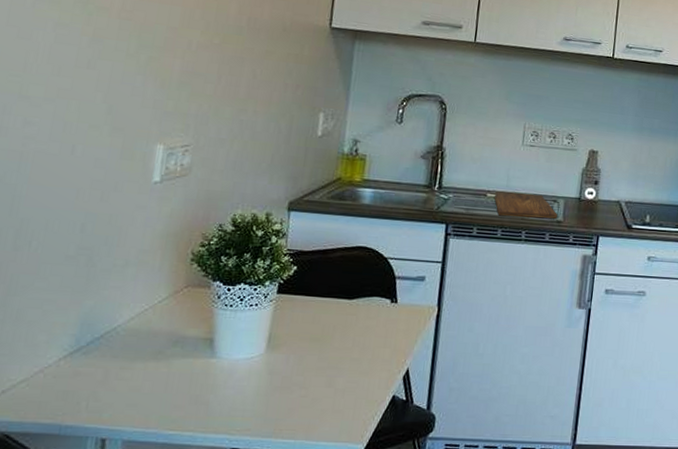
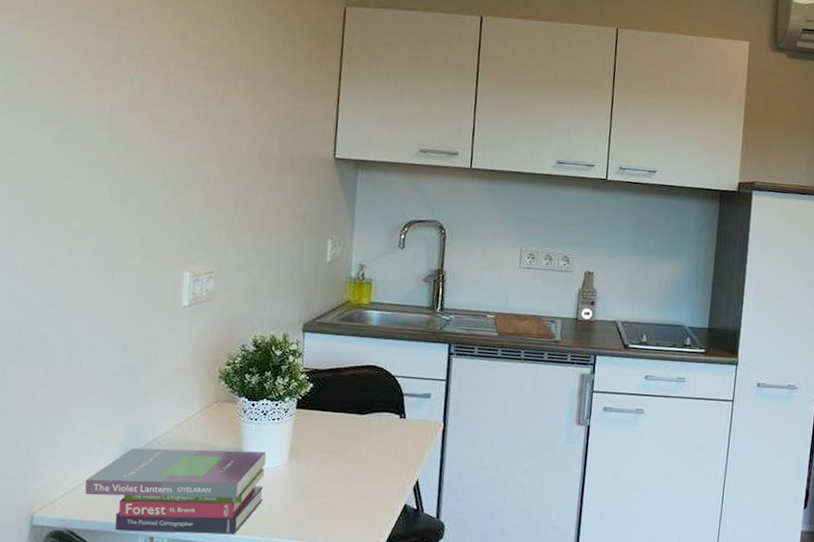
books: none [26,339,242,434] -> present [84,448,267,534]

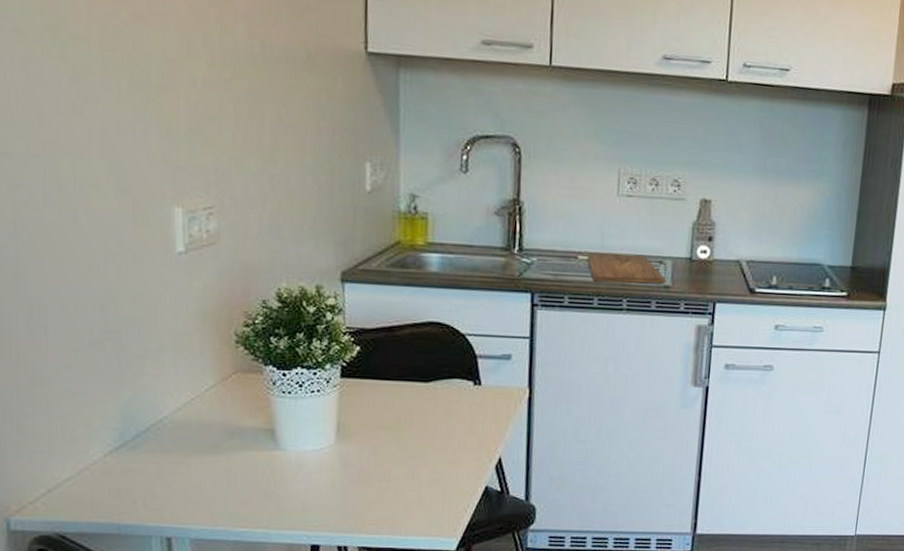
books: present [84,448,267,534] -> none [72,430,307,532]

